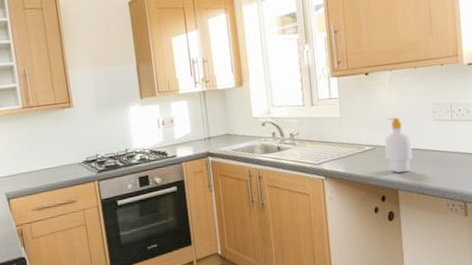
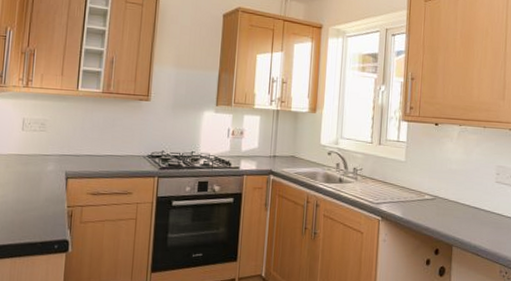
soap bottle: present [385,117,412,173] -> none [444,172,472,230]

